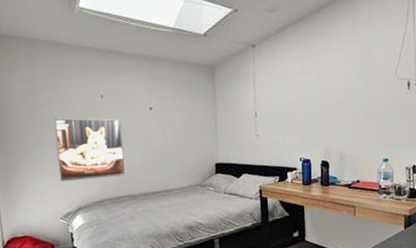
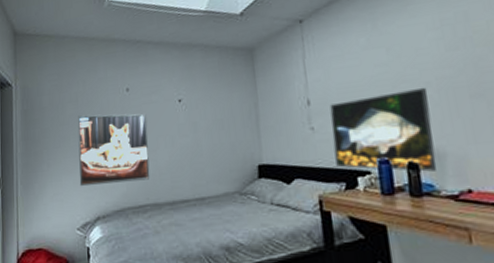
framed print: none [271,106,340,168] -> present [329,87,437,172]

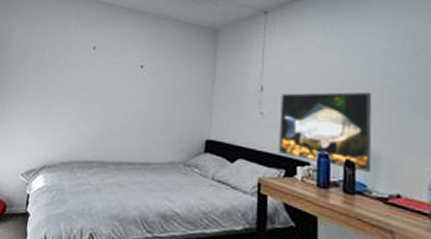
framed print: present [78,113,150,187] -> none [31,65,108,137]

